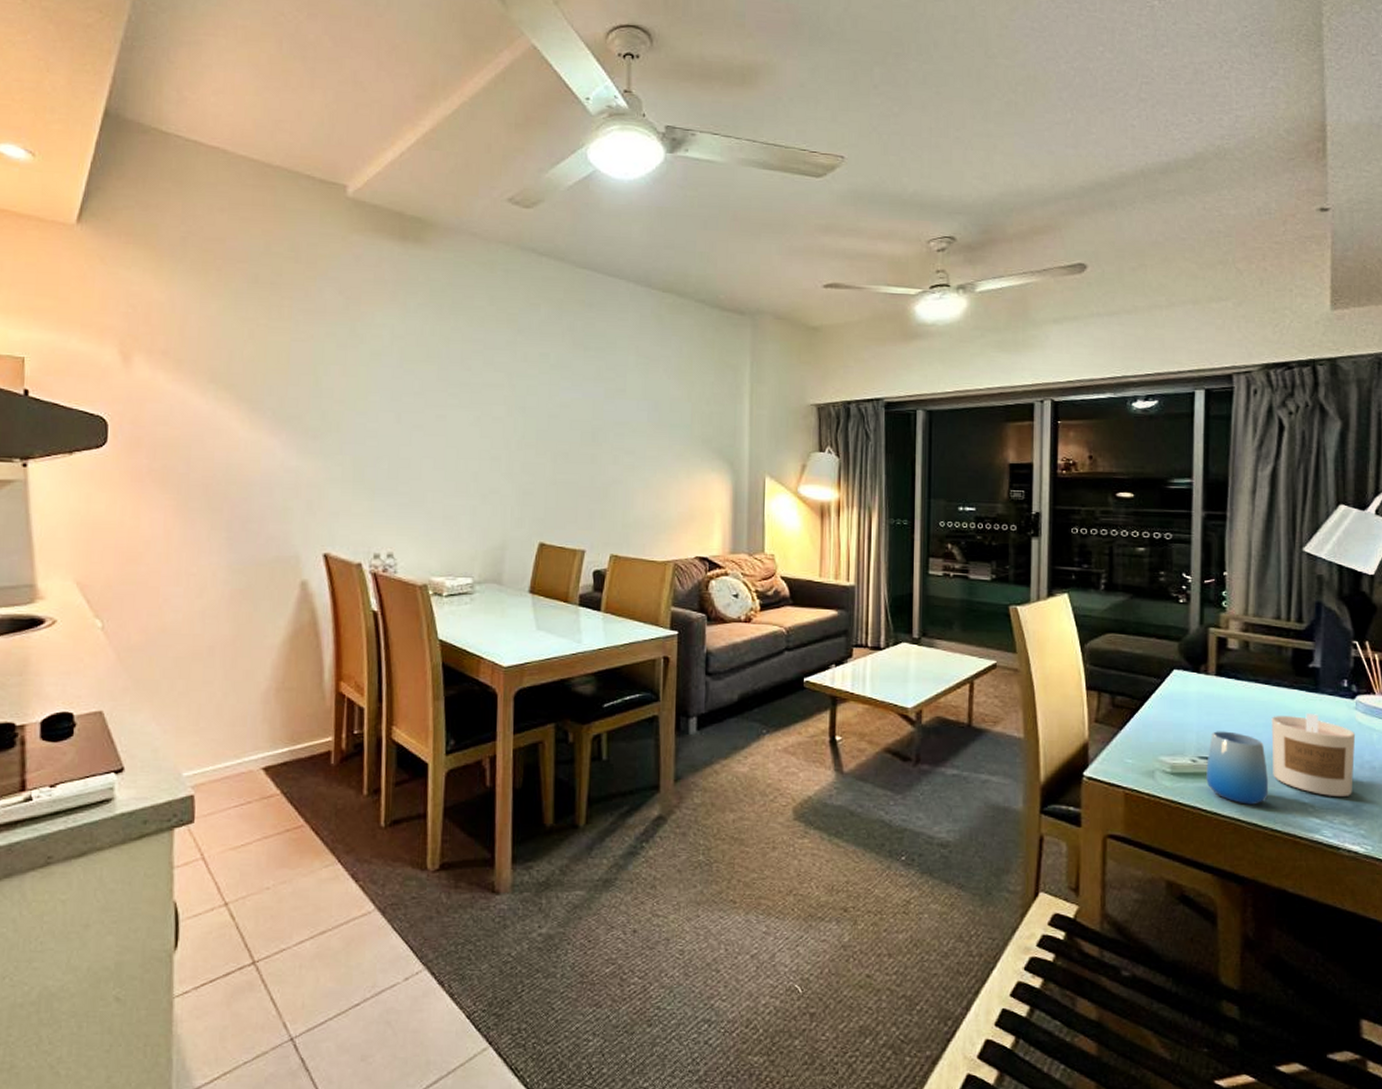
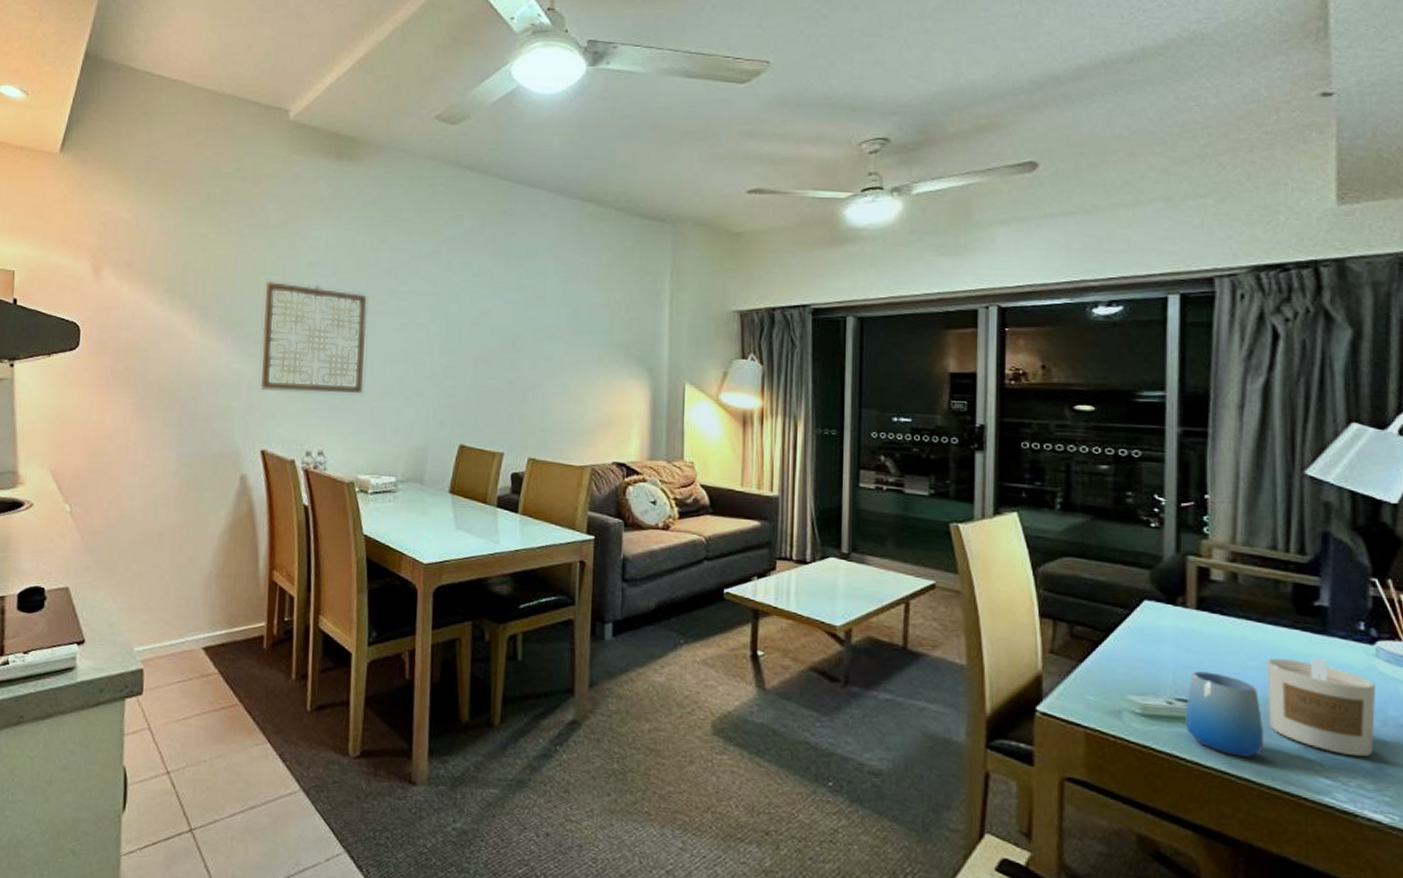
wall art: none [321,371,439,492] -> present [261,281,368,394]

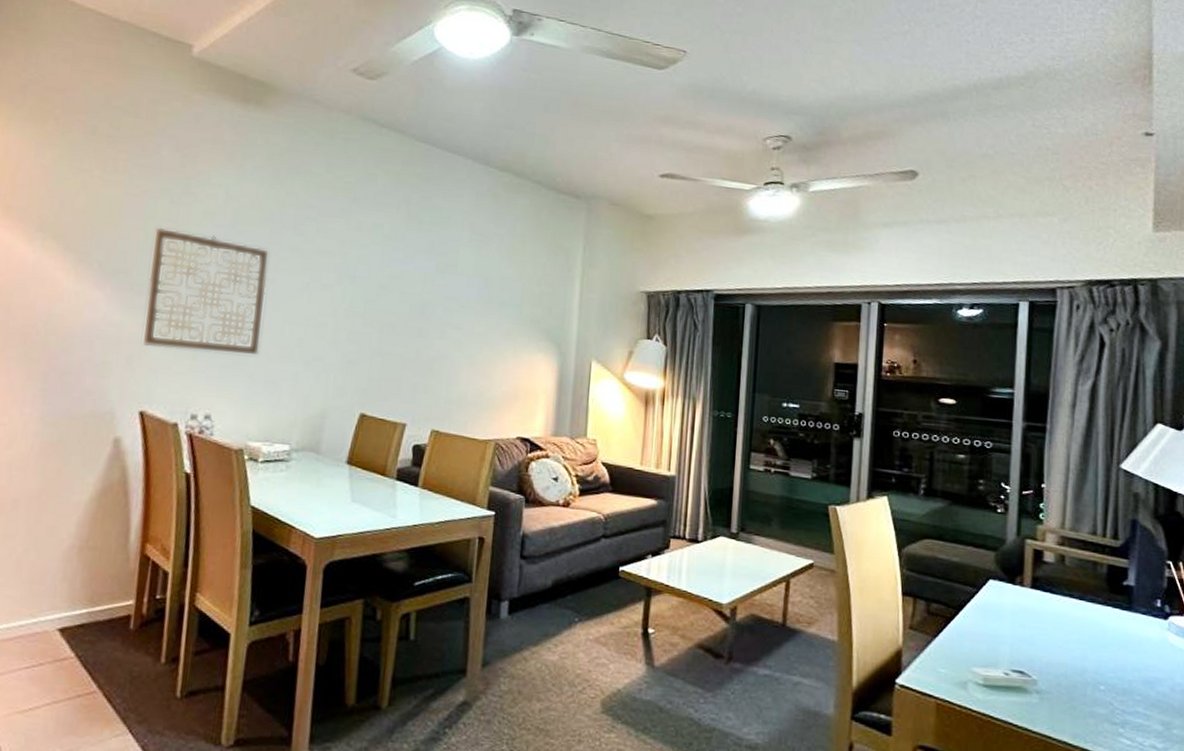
cup: present [1185,671,1264,757] -> none [1018,644,1081,722]
candle: present [1267,657,1376,757] -> none [1084,631,1168,720]

